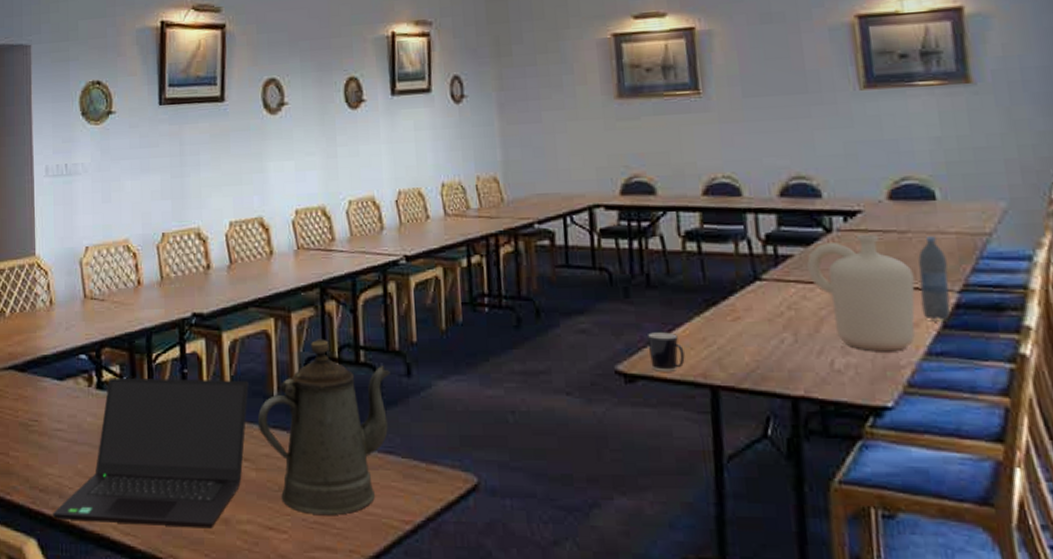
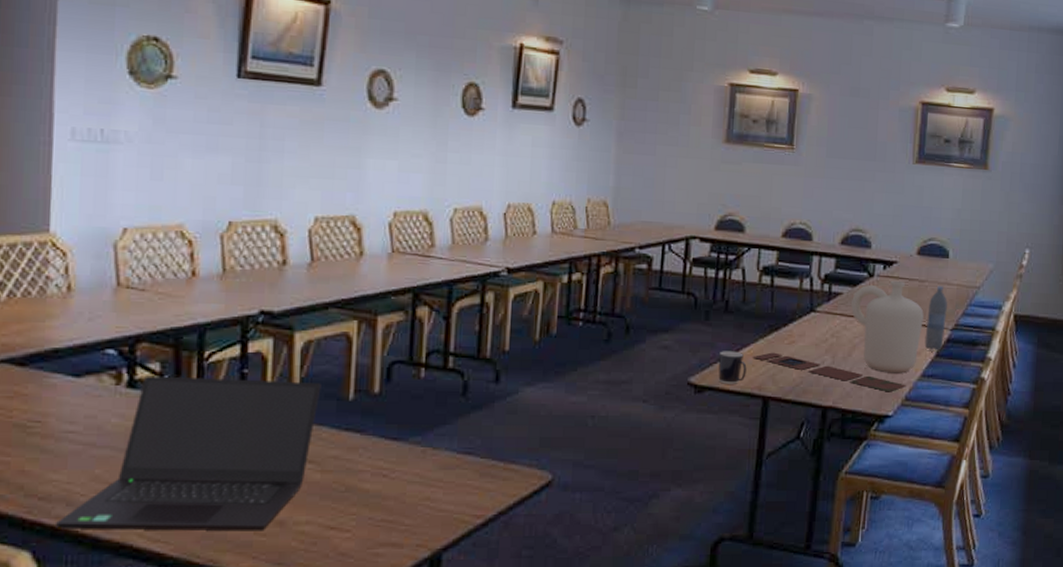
coffee pot: present [257,339,390,515] -> none [327,343,478,513]
papers: none [689,331,906,377] -> present [752,352,906,392]

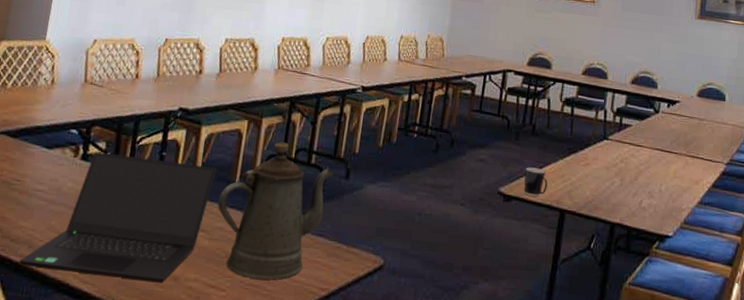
coffee pot: none [327,343,478,513] -> present [217,141,333,280]
papers: present [752,352,906,392] -> none [553,171,685,215]
water jug: present [850,280,924,374] -> none [638,117,702,199]
water bottle: present [924,286,947,352] -> none [702,125,723,183]

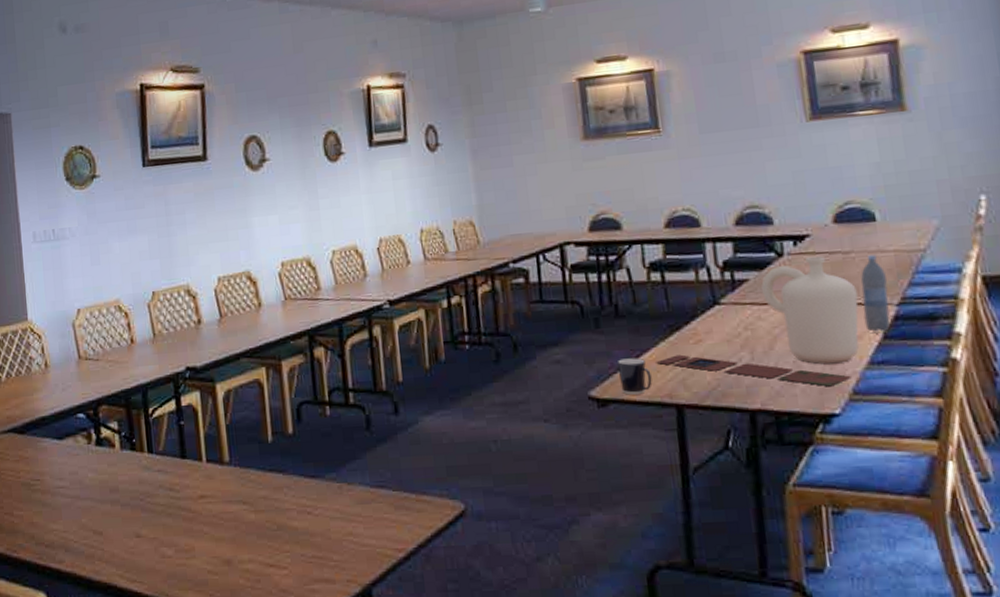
laptop: present [19,151,217,283] -> none [60,428,244,572]
coffee pot: present [217,141,333,280] -> none [254,384,379,549]
papers: none [553,171,685,215] -> present [656,354,851,387]
water jug: none [638,117,702,199] -> present [760,256,859,364]
water bottle: none [702,125,723,183] -> present [861,255,891,333]

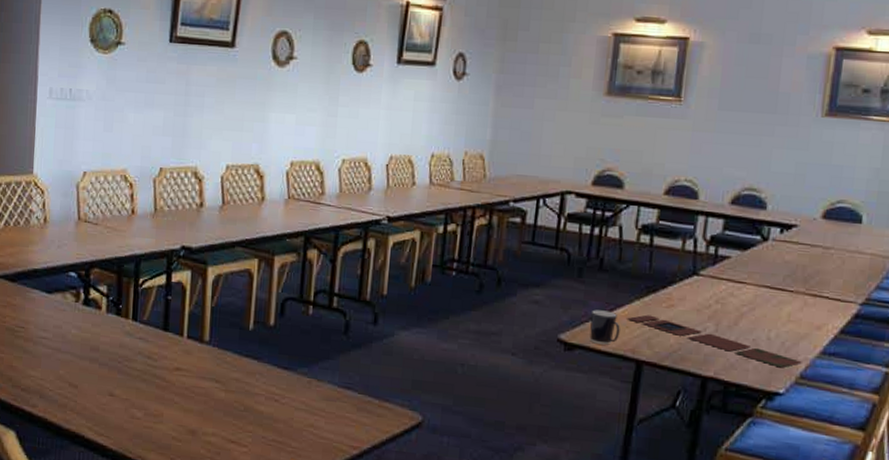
water jug: present [760,256,859,364] -> none [739,245,828,349]
water bottle: present [861,255,891,333] -> none [826,254,858,328]

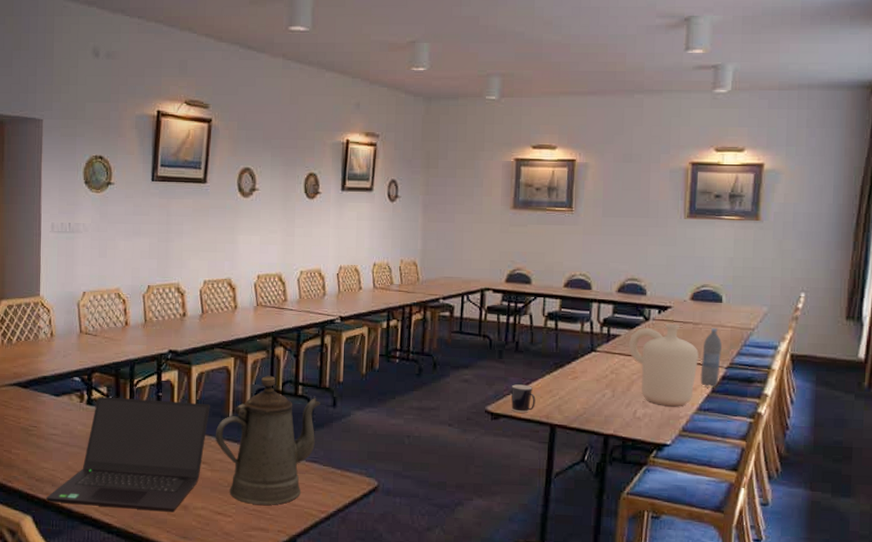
laptop: none [32,296,228,437] -> present [46,396,210,512]
coffee pot: none [231,282,359,436] -> present [215,375,320,505]
papers: present [627,314,802,368] -> none [540,386,683,424]
water jug: none [739,245,828,349] -> present [628,323,699,407]
water bottle: none [826,254,858,328] -> present [700,328,722,388]

